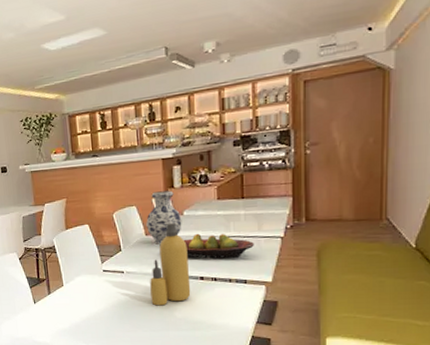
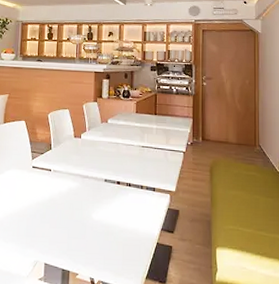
vase: present [146,190,182,245] -> none [76,99,106,147]
bottle: present [150,222,191,306] -> none [72,128,109,207]
fruit bowl: present [183,233,254,259] -> none [105,140,162,167]

